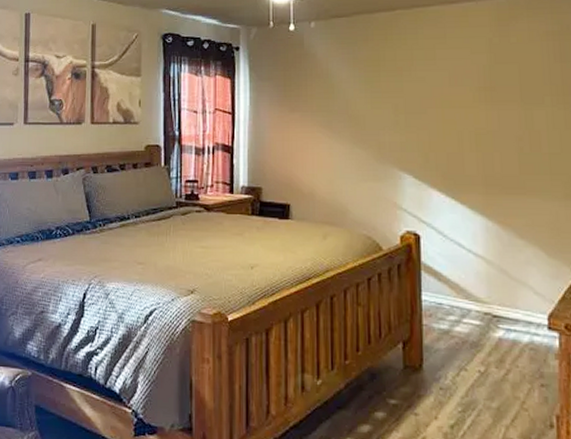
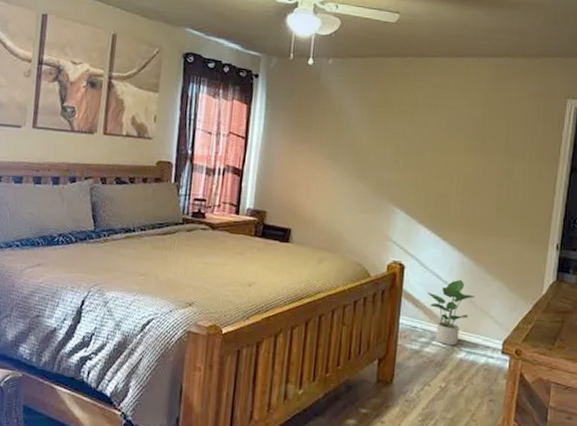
potted plant: none [449,246,508,323] -> present [426,279,476,346]

